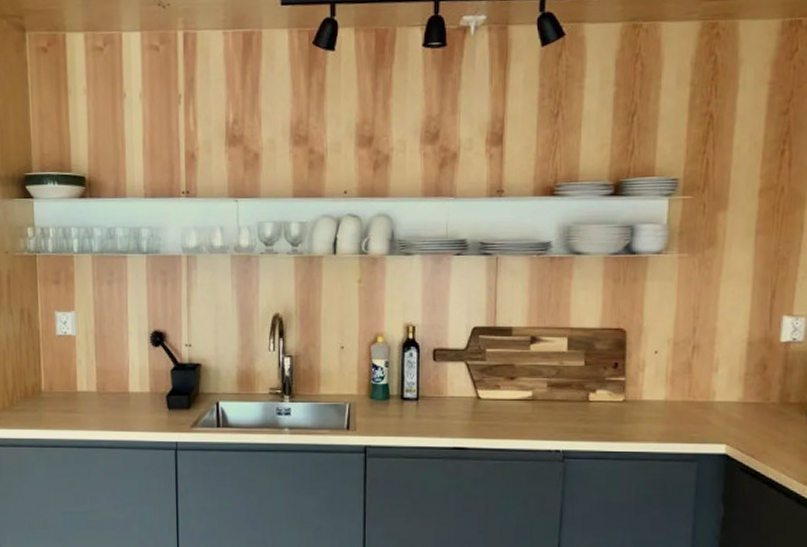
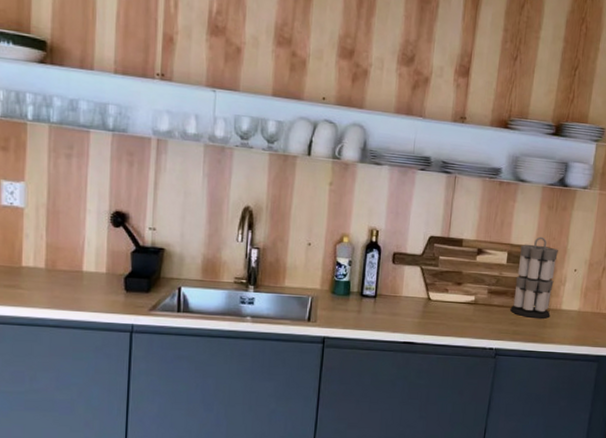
spice rack: none [577,316,631,412] -> present [510,236,558,319]

